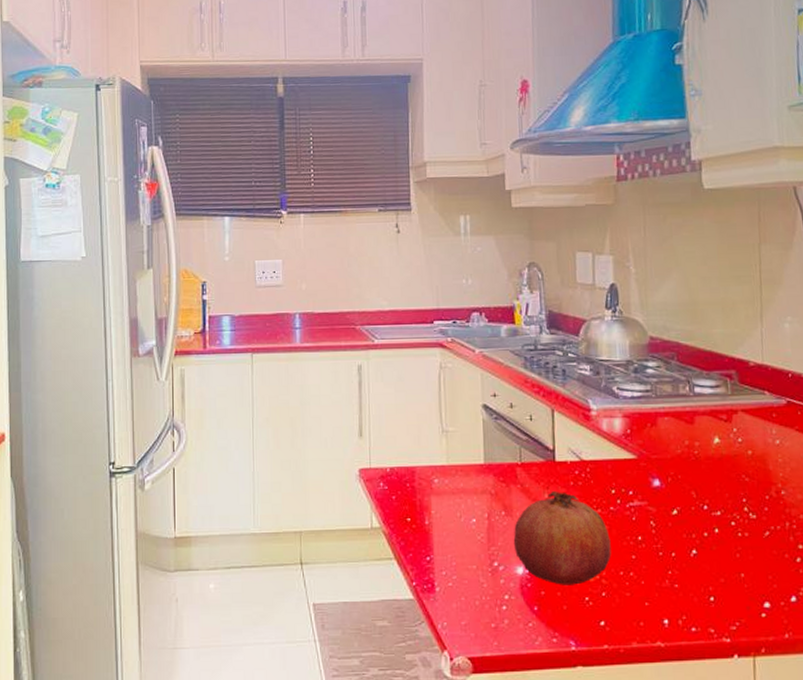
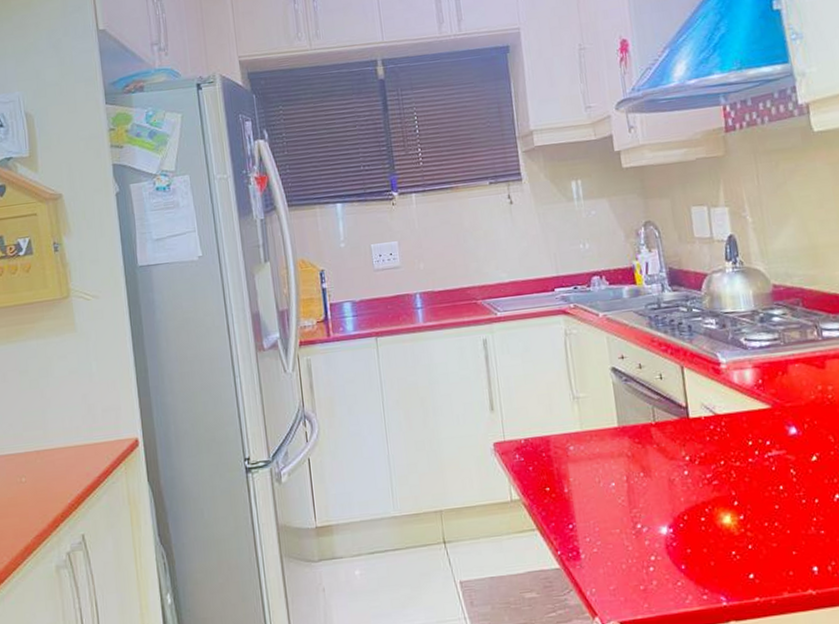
fruit: present [513,490,612,585] -> none [654,447,755,542]

